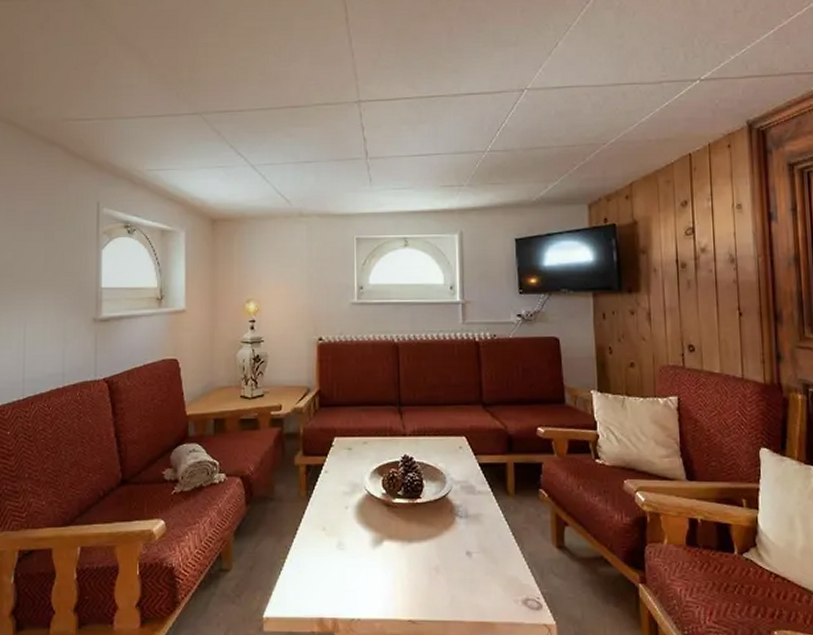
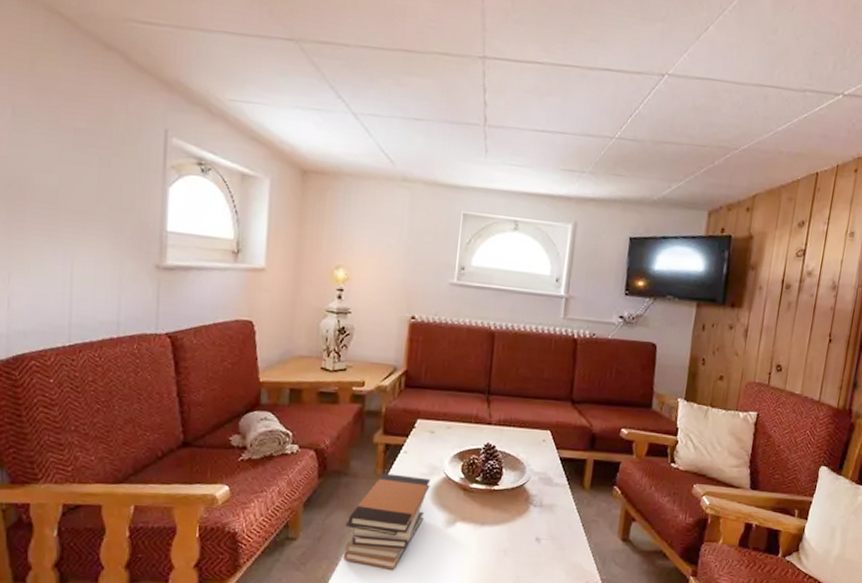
book stack: none [275,495,354,597] -> present [343,473,431,570]

